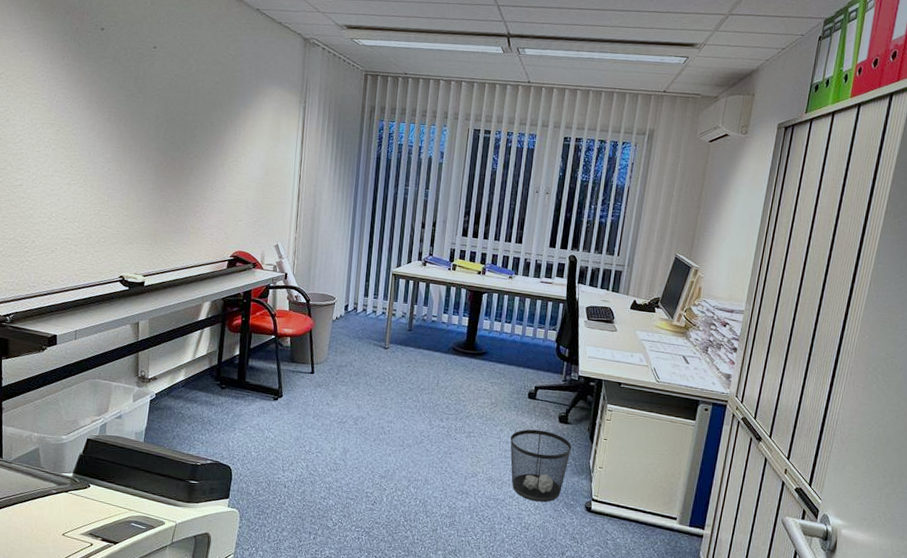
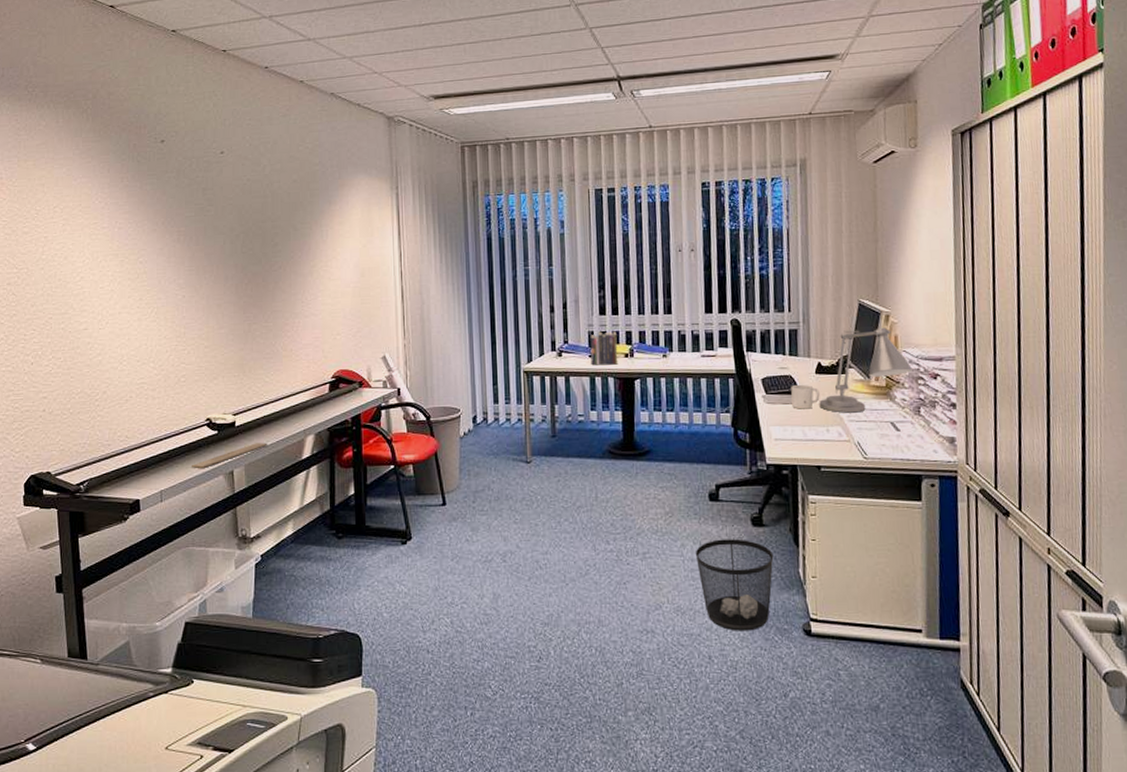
ruler: none [103,302,170,317] -> present [191,443,268,469]
books: none [449,250,474,279] -> present [590,331,618,366]
mug: none [607,315,631,337] -> present [791,384,820,409]
desk lamp: none [629,277,709,345] -> present [819,327,913,413]

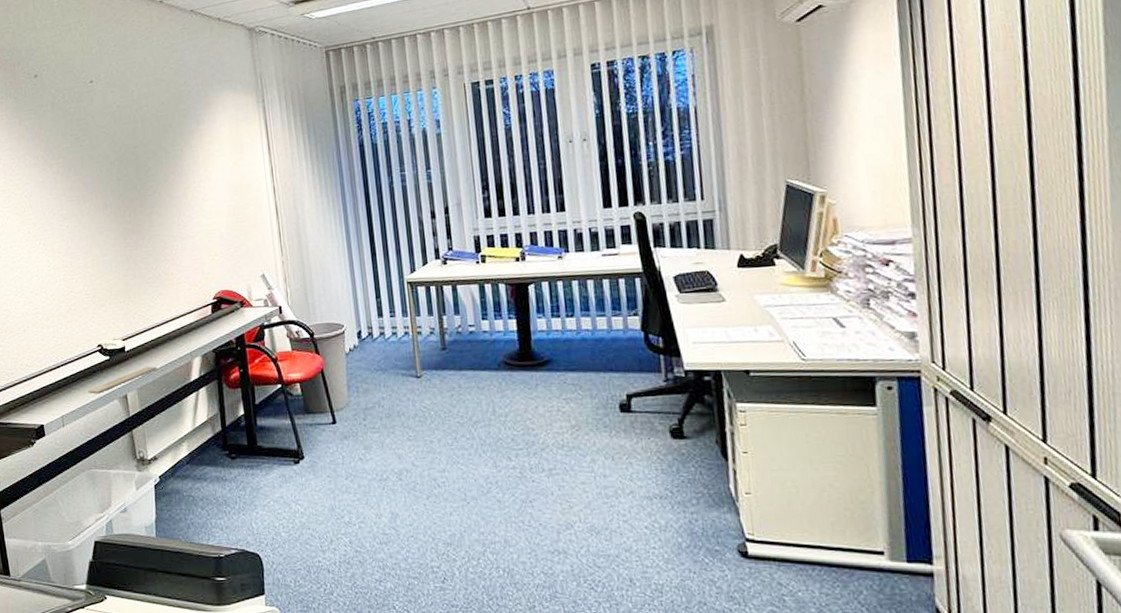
books: present [590,331,618,366] -> none [476,234,509,272]
waste bin: present [695,539,774,631] -> none [607,452,699,552]
mug: present [791,384,820,409] -> none [709,280,745,308]
desk lamp: present [819,327,913,413] -> none [743,210,859,310]

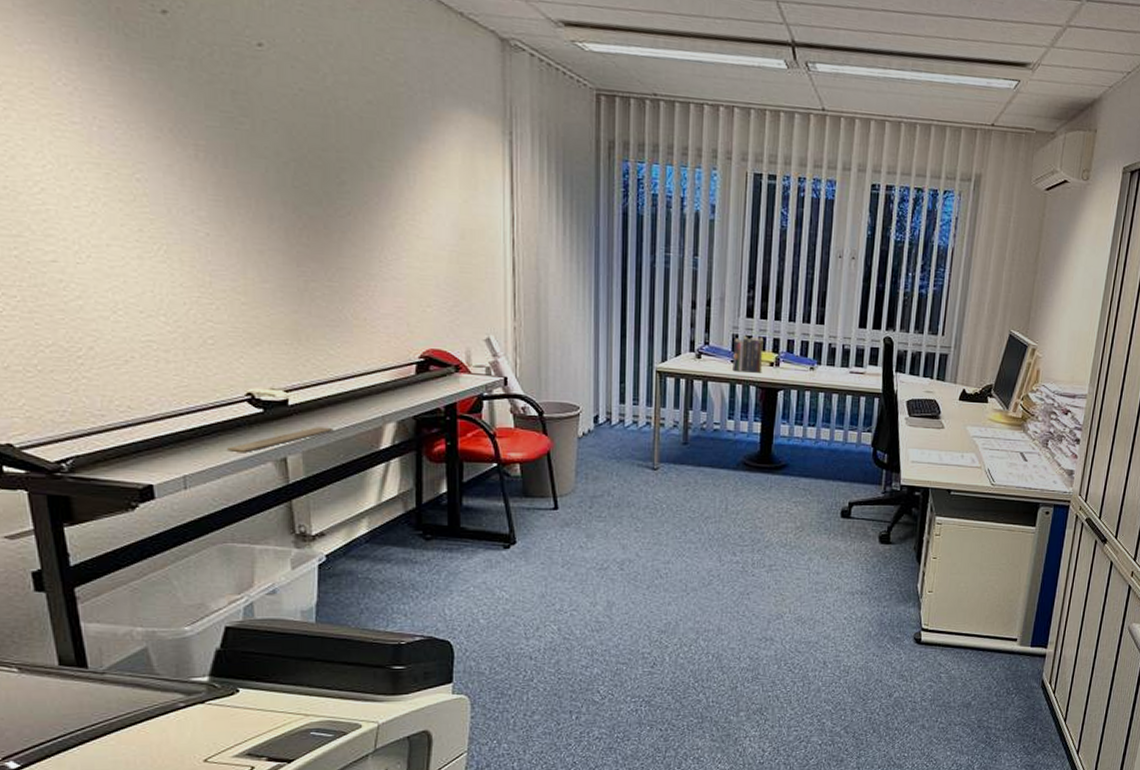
books: none [476,234,509,272] -> present [733,335,764,373]

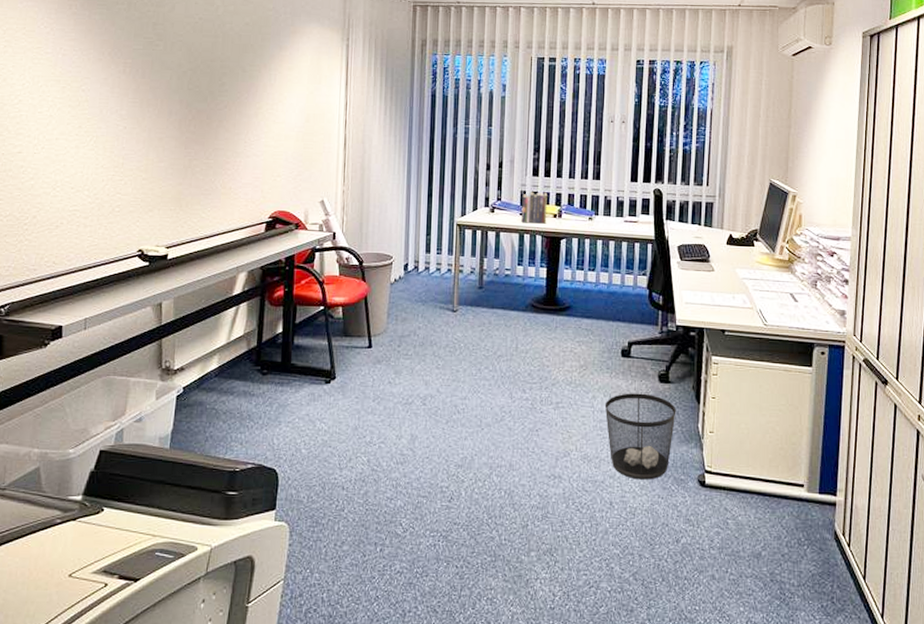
ruler: present [226,427,334,453] -> none [118,277,199,299]
waste bin: none [821,554,896,639] -> present [604,393,676,480]

